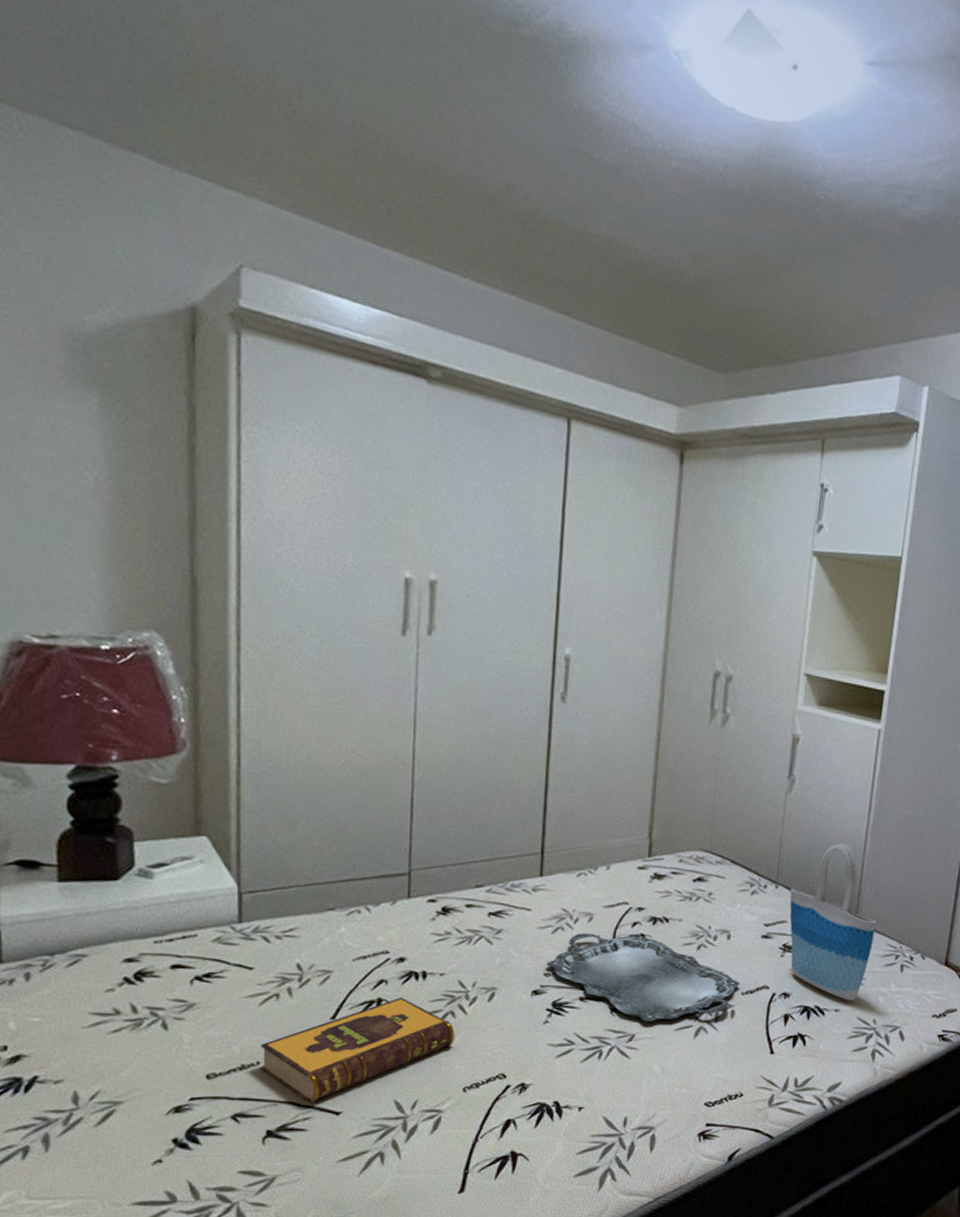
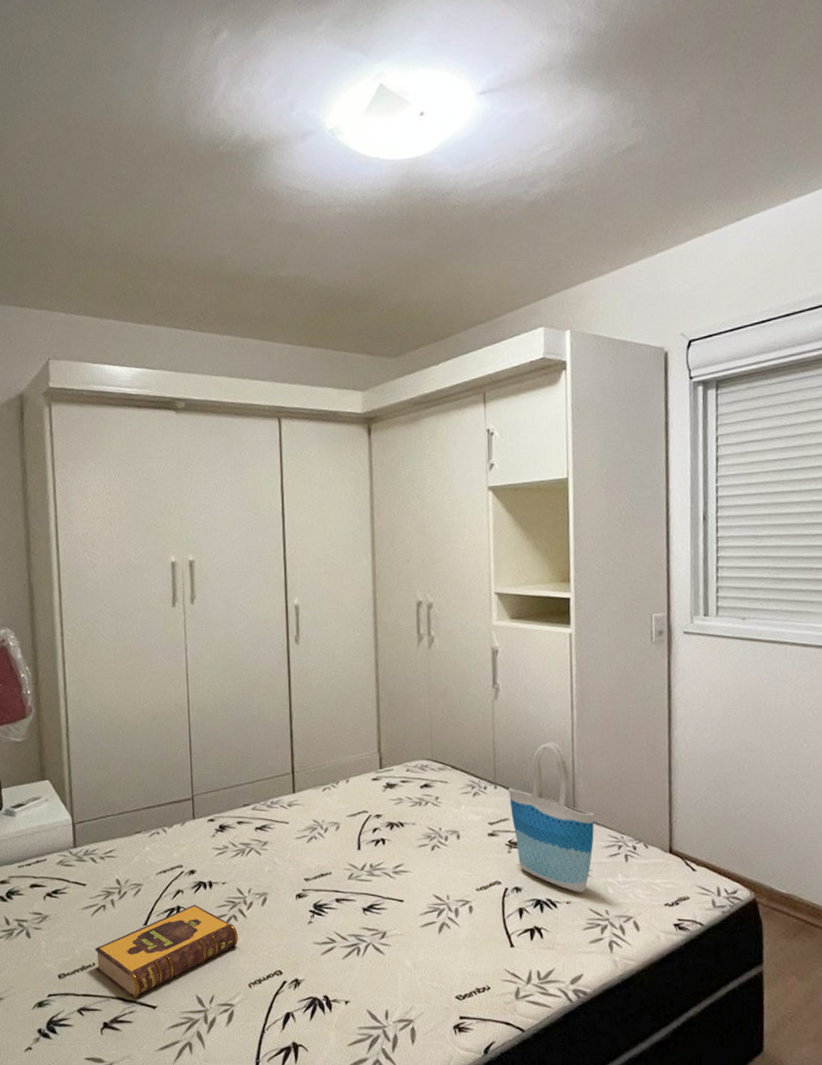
serving tray: present [546,933,740,1021] -> none [305,840,474,919]

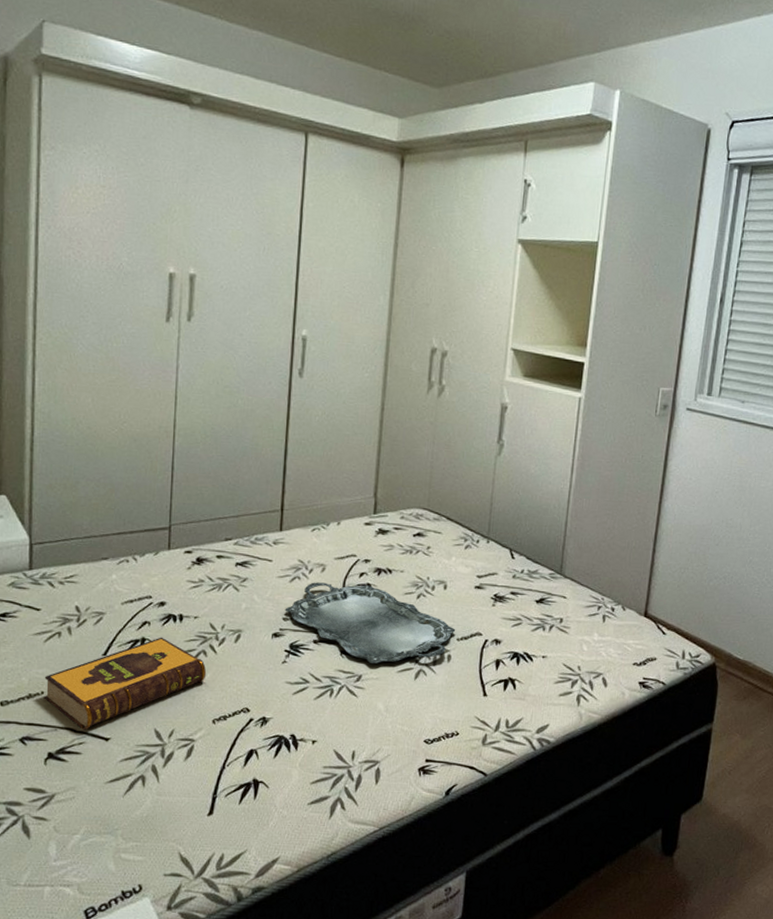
serving tray: none [305,840,474,919] -> present [285,582,456,664]
tote bag: present [509,742,595,892] -> none [500,502,580,648]

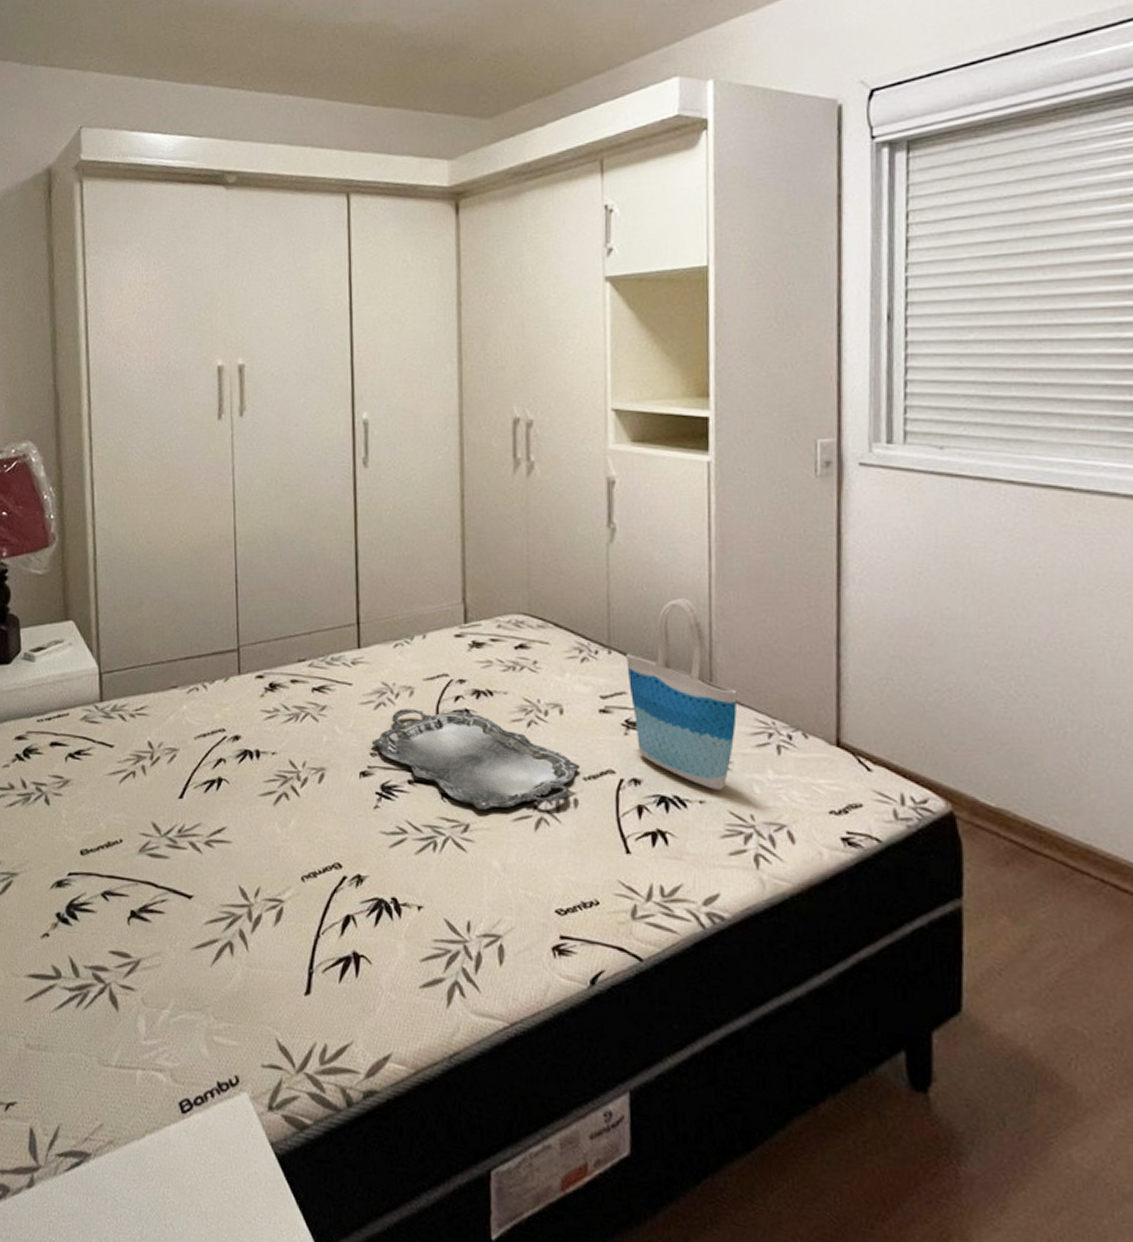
hardback book: present [43,637,207,730] -> none [122,776,291,885]
tote bag: none [500,502,580,648] -> present [626,598,738,790]

